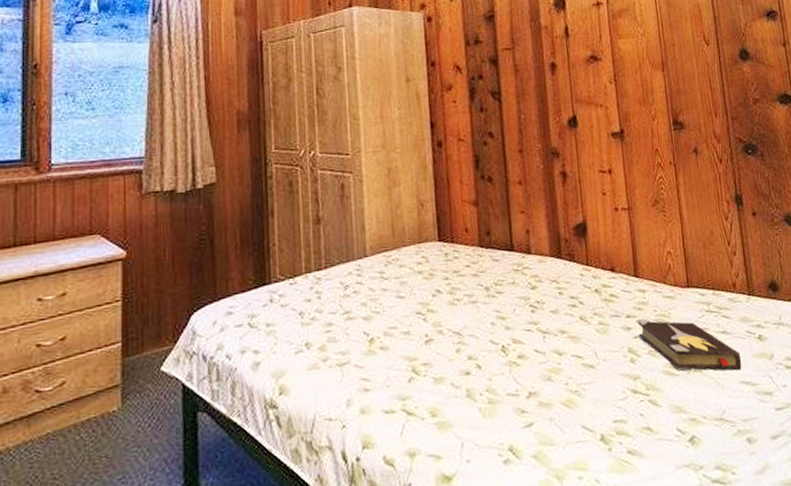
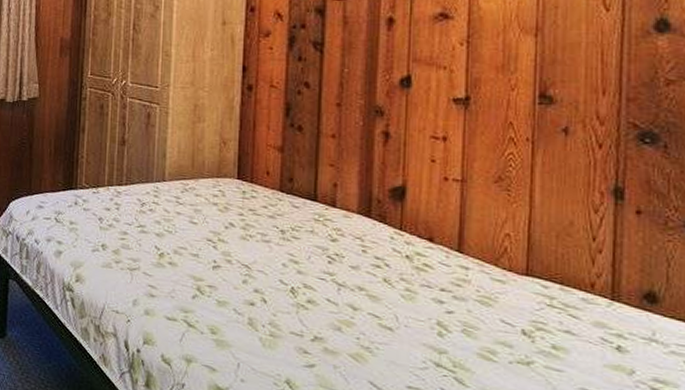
hardback book: present [638,319,742,371] -> none [452,296,587,377]

